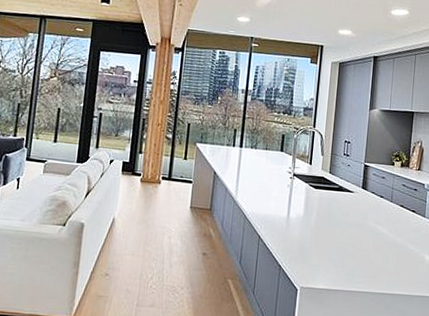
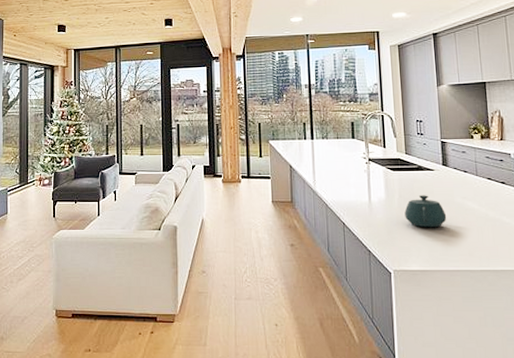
teapot: none [319,215,358,249] -> present [404,195,447,228]

